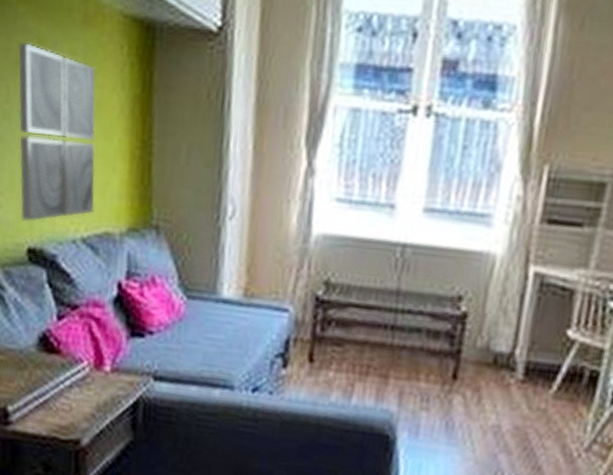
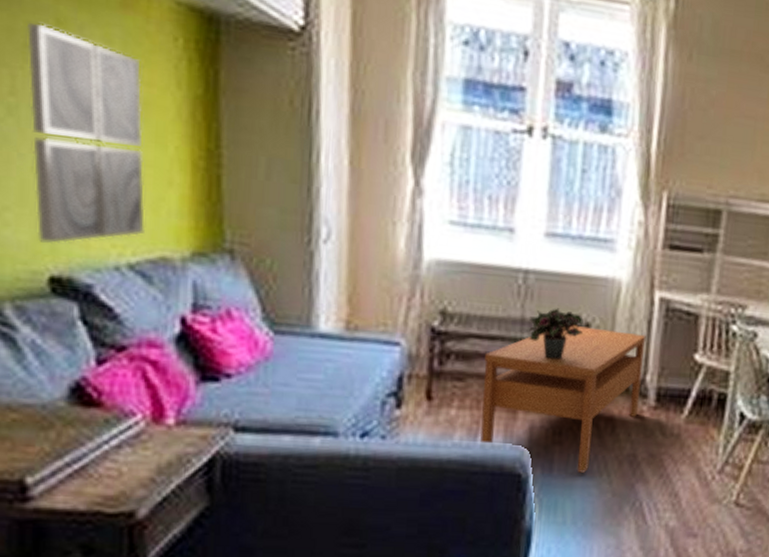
coffee table: none [353,298,518,440] -> present [479,326,646,473]
potted plant: none [401,280,456,330] -> present [526,308,584,360]

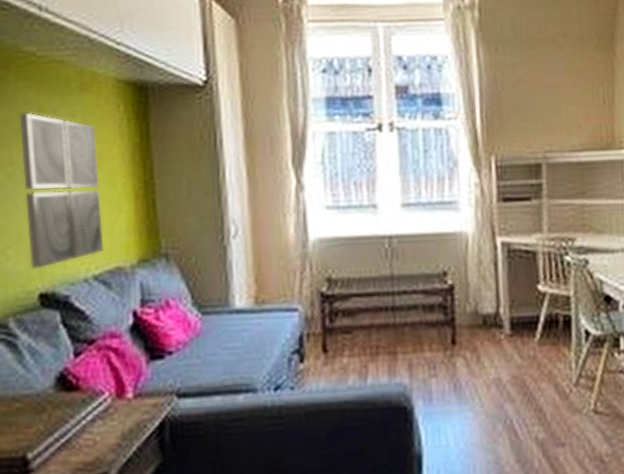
coffee table: present [479,326,646,473] -> none [366,275,497,400]
potted plant: present [526,308,584,360] -> none [396,263,442,306]

